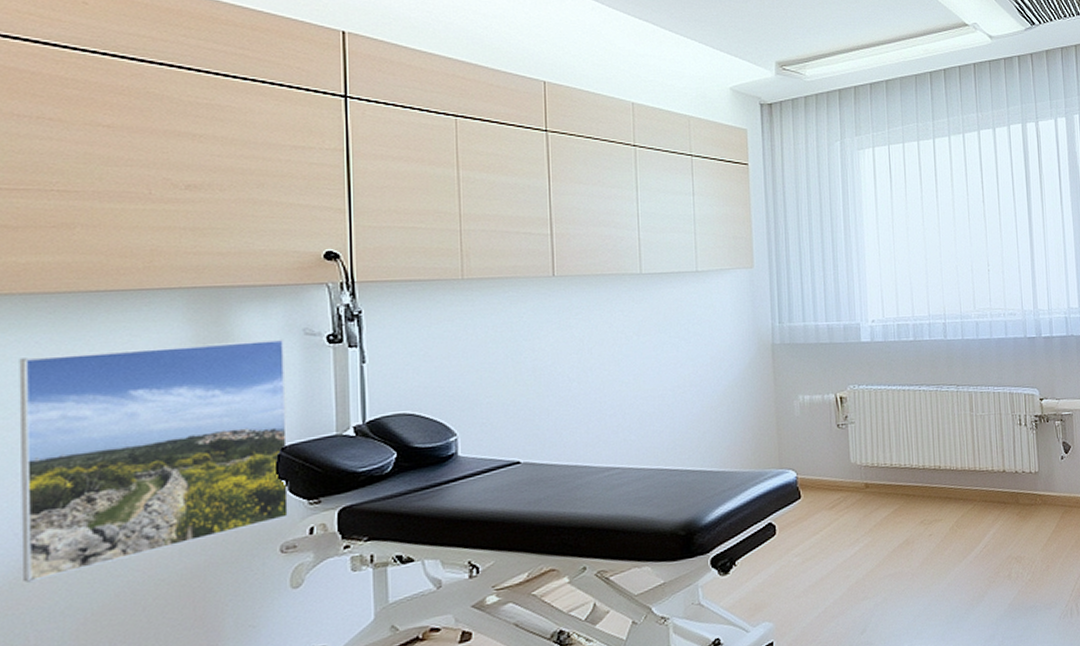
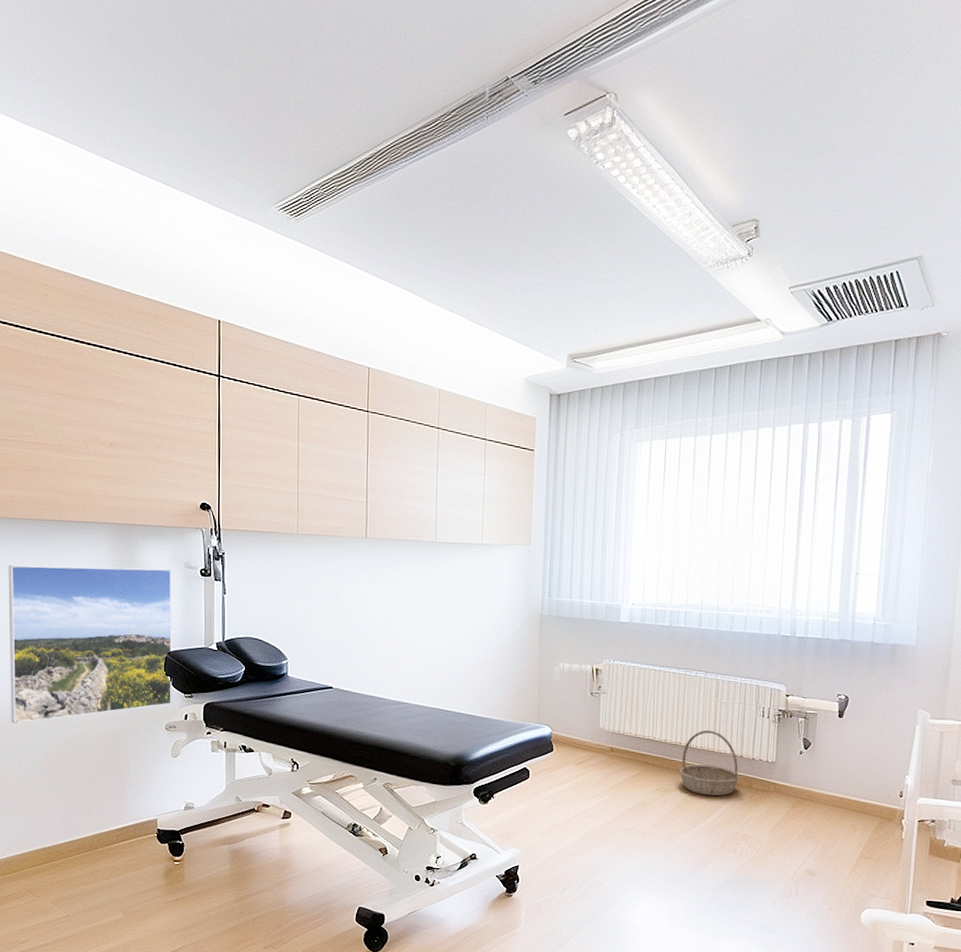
basket: none [942,447,1005,521] -> present [679,729,740,797]

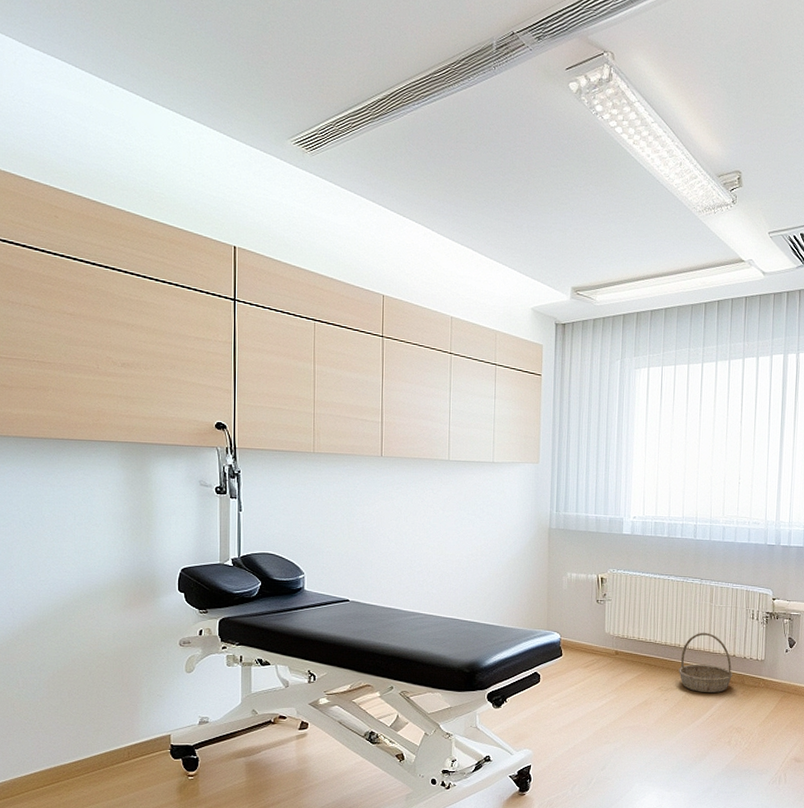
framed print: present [8,565,172,724] -> none [13,484,187,644]

